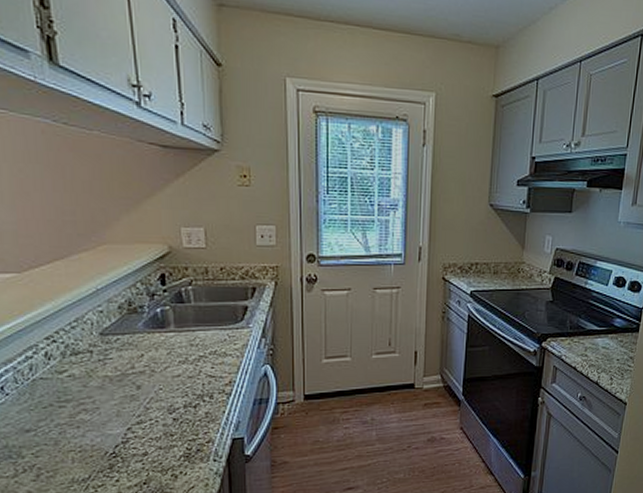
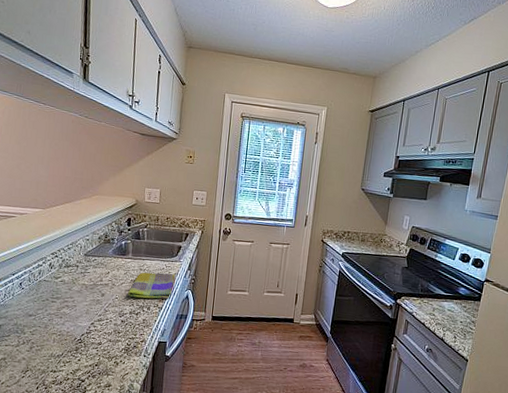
dish towel: none [176,344,247,384] -> present [127,272,177,299]

